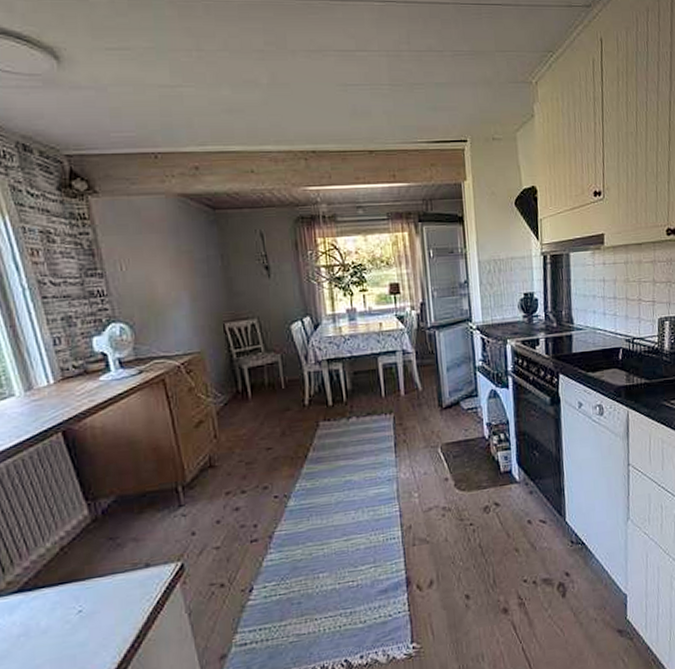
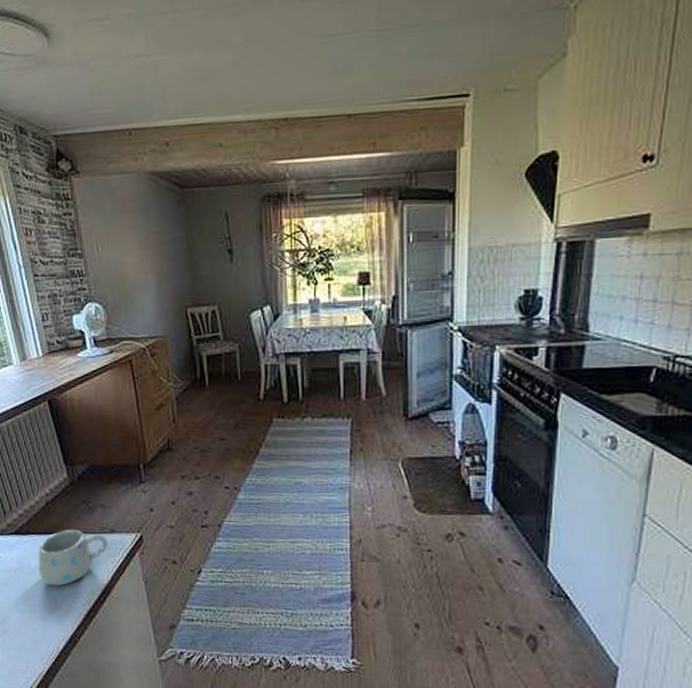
mug: none [50,571,142,645] -> present [38,529,108,586]

